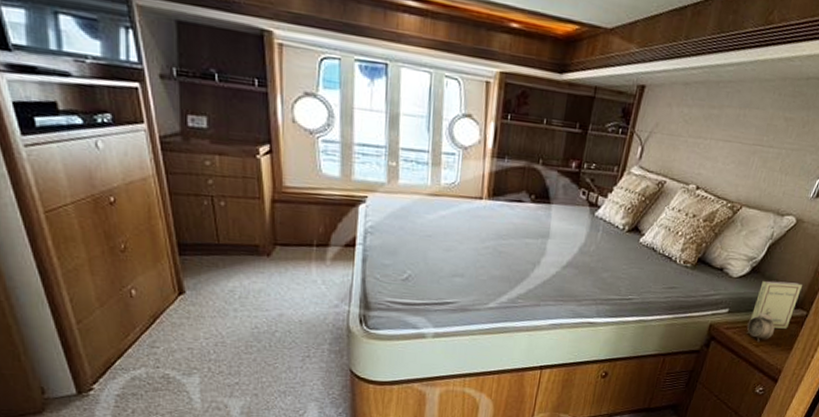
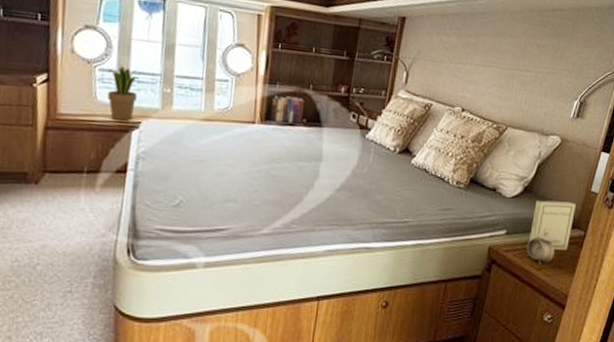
potted plant: none [330,138,363,195] -> present [107,66,138,121]
books: none [497,170,534,200] -> present [269,95,304,124]

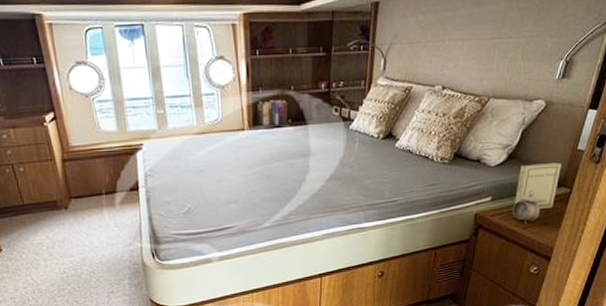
potted plant: present [107,66,138,121] -> none [104,95,136,145]

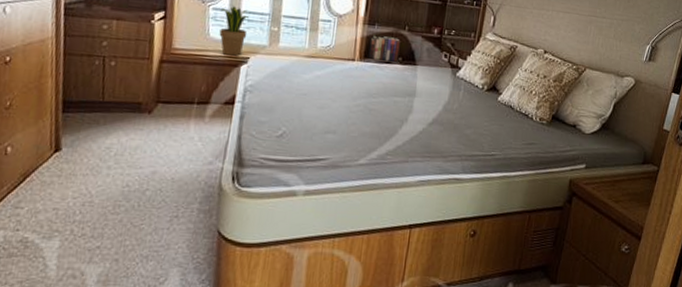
potted plant: none [104,95,136,145] -> present [219,6,248,56]
alarm clock: present [512,190,540,224] -> none [604,163,631,198]
book: present [515,161,562,210] -> none [607,136,649,185]

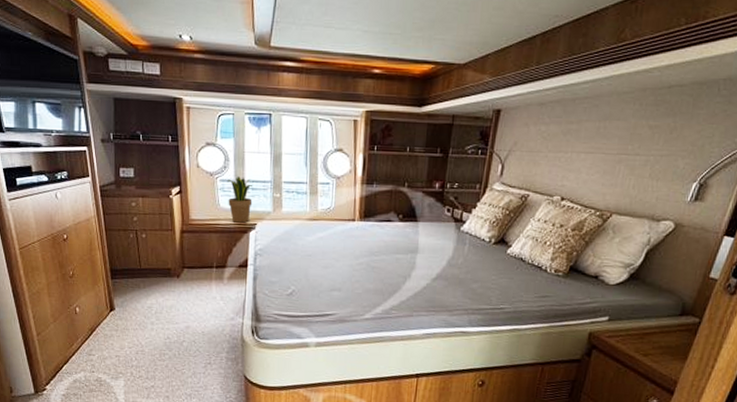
books: present [368,35,401,62] -> none [368,194,400,220]

